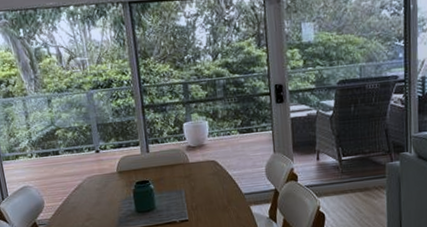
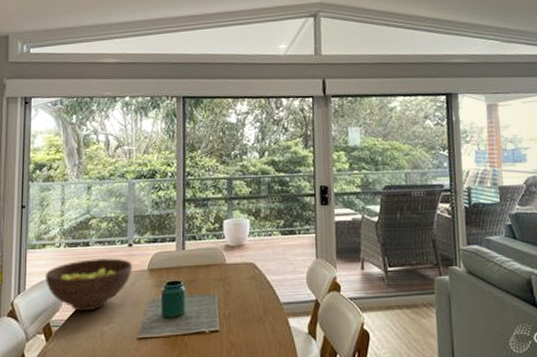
fruit bowl: none [24,163,103,212] -> present [46,258,133,312]

